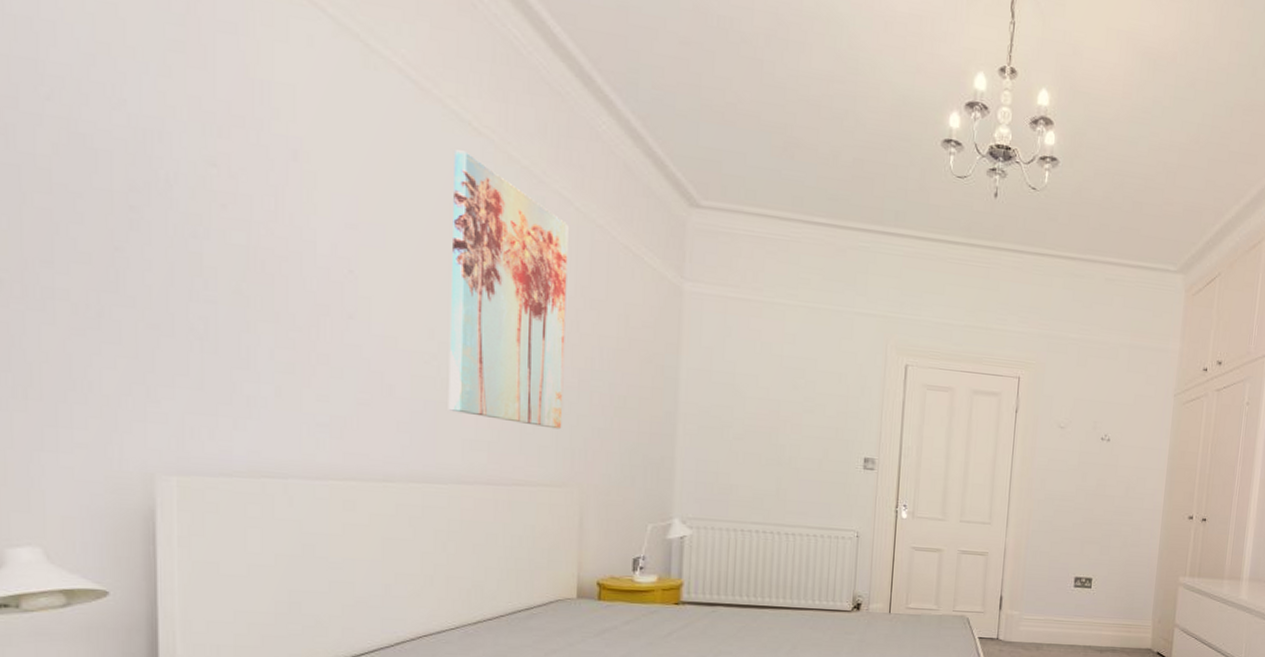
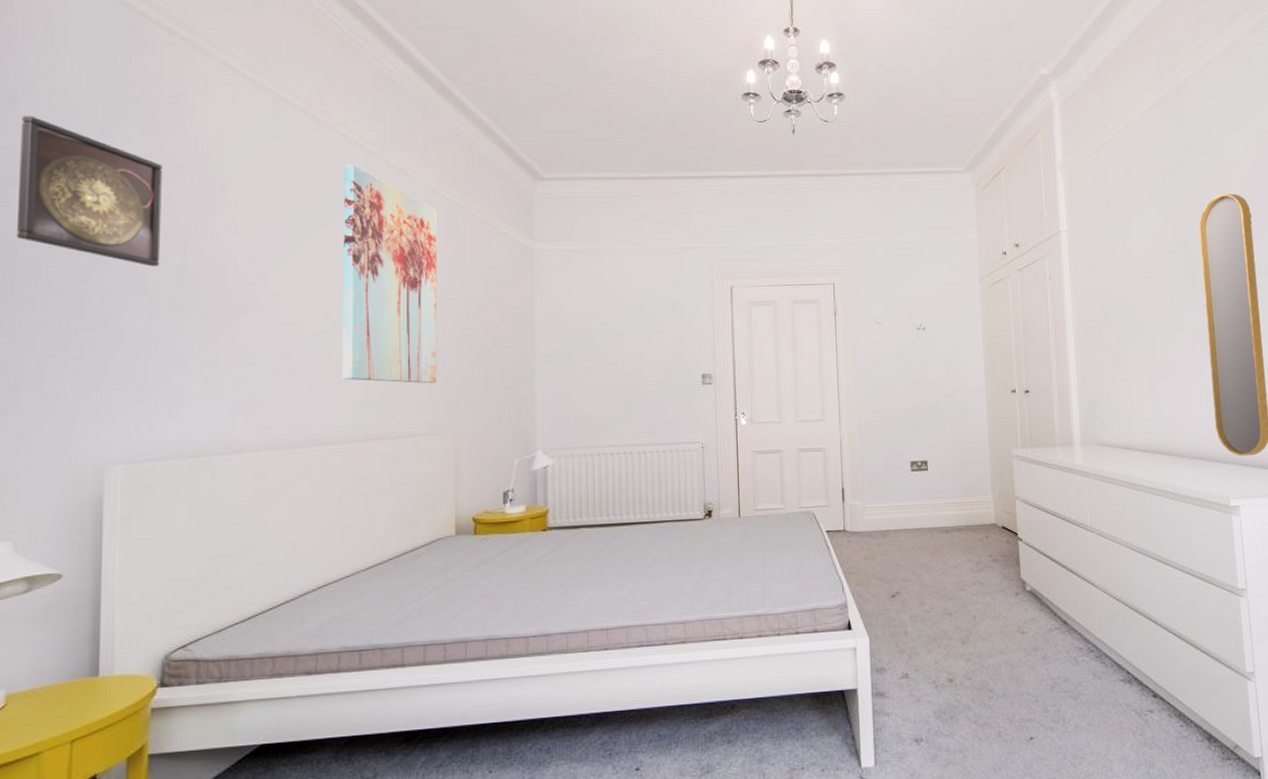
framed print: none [19,15,217,243] -> present [17,116,162,267]

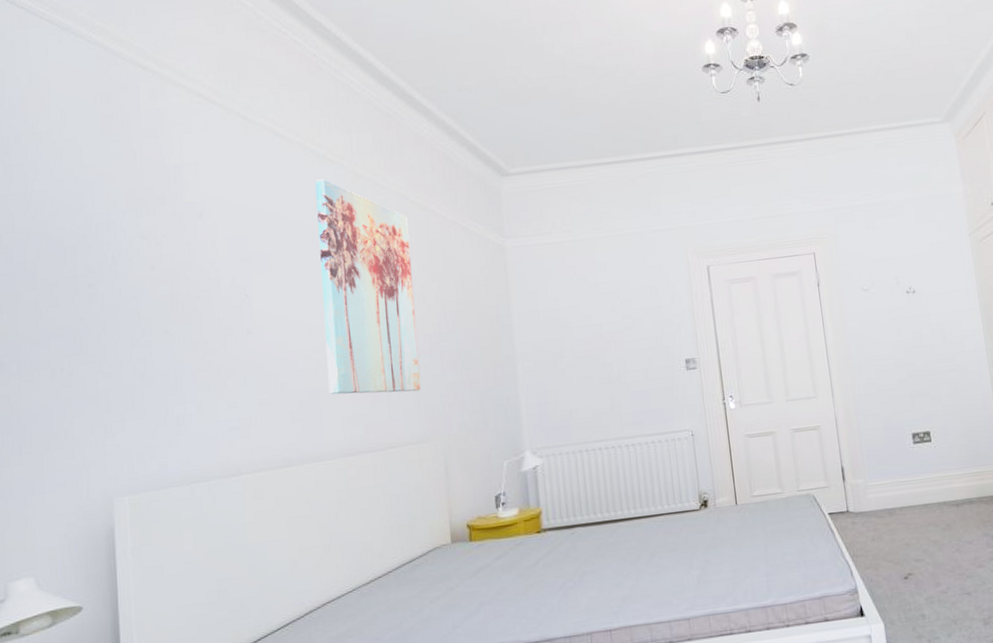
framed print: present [17,116,162,267] -> none [14,163,150,299]

